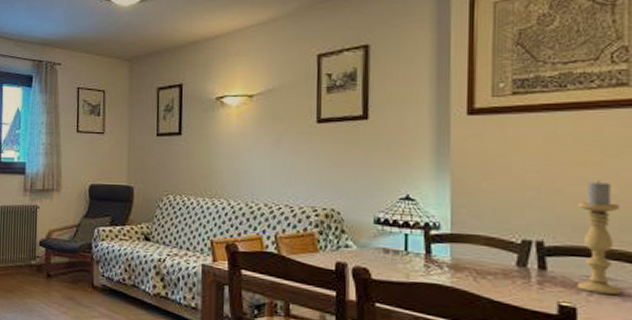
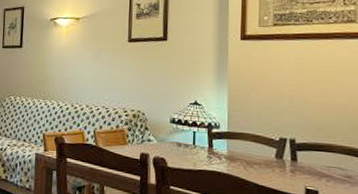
candle holder: present [577,181,622,294] -> none [319,93,351,181]

